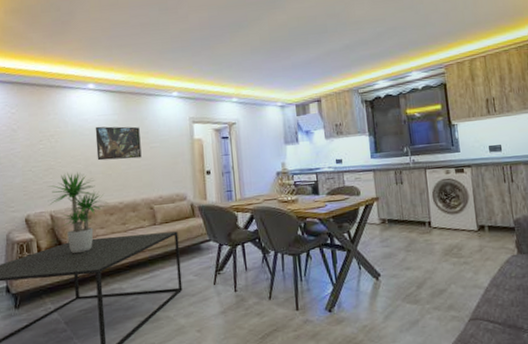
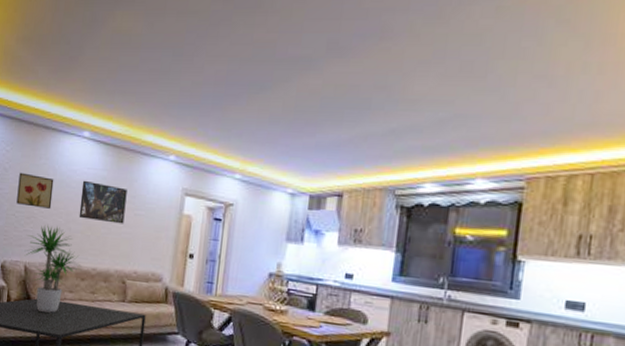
wall art: none [29,130,68,160] -> present [16,172,54,209]

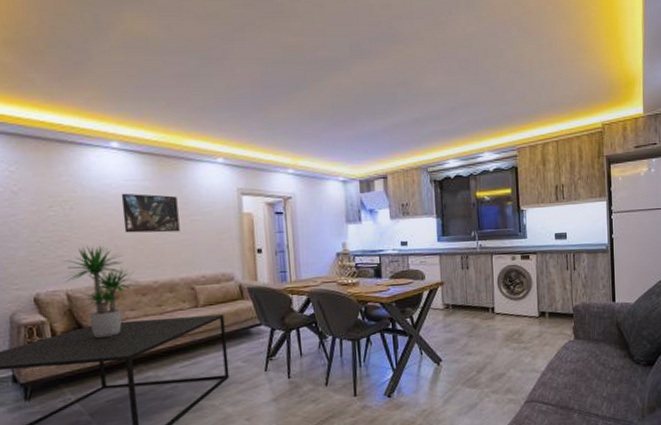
wall art: present [16,172,54,209] -> none [35,193,88,230]

